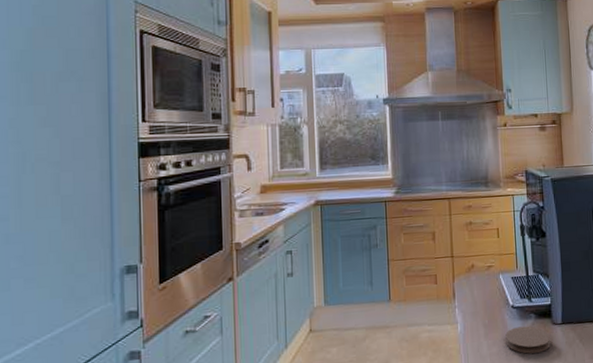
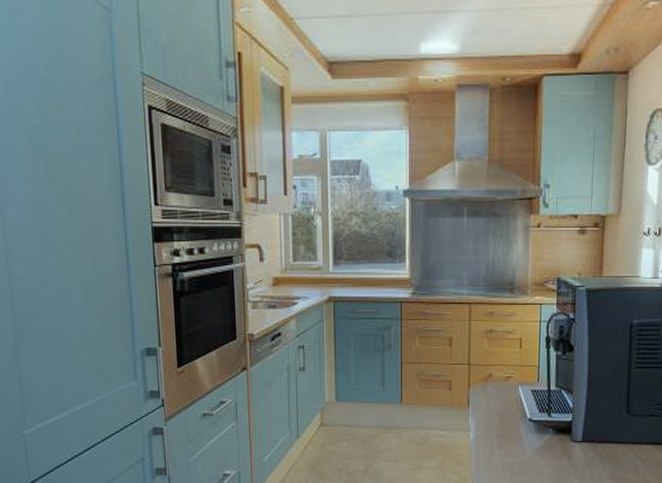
coaster: present [505,326,552,354] -> none [520,440,569,468]

